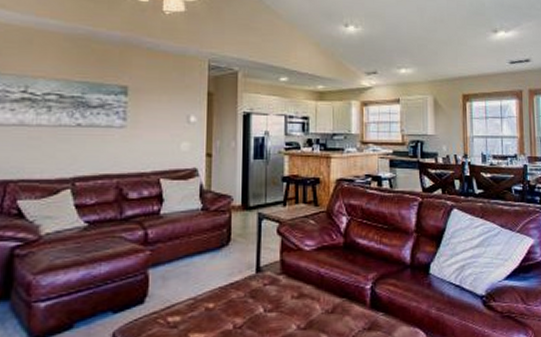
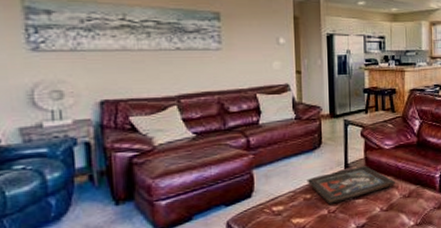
religious icon: none [210,269,317,317] -> present [307,165,396,204]

